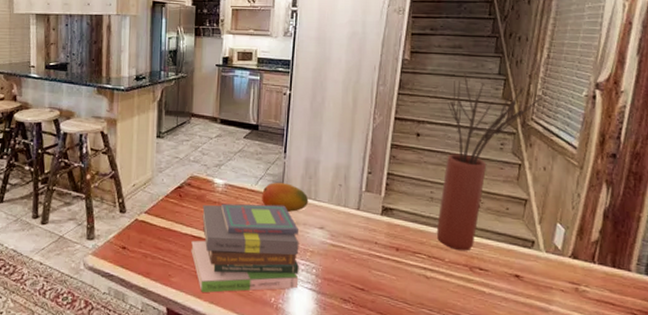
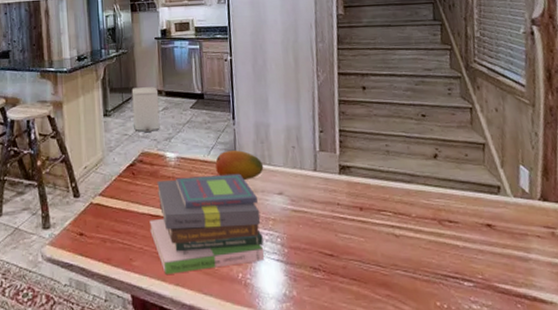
pedal bin: none [185,113,214,158] -> present [131,87,160,133]
vase: present [436,72,541,251] -> none [388,21,480,204]

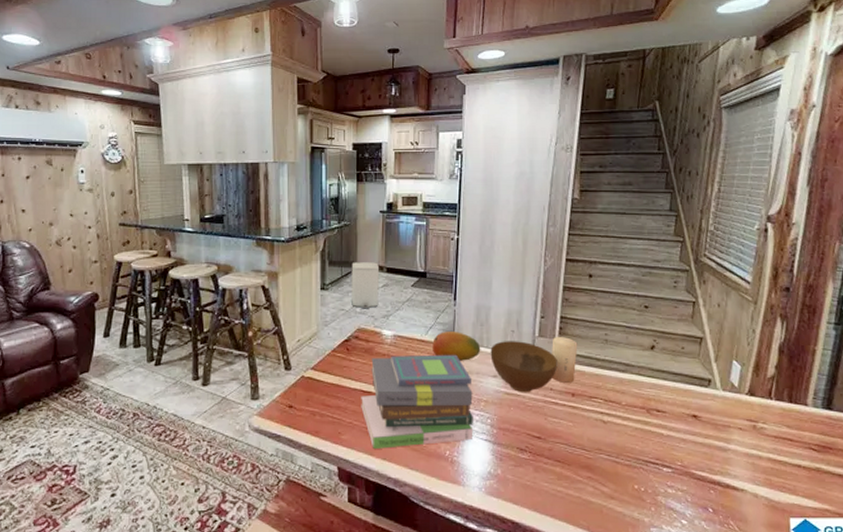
bowl: none [273,156,342,210] -> present [490,341,558,393]
candle: none [333,149,361,198] -> present [552,336,578,384]

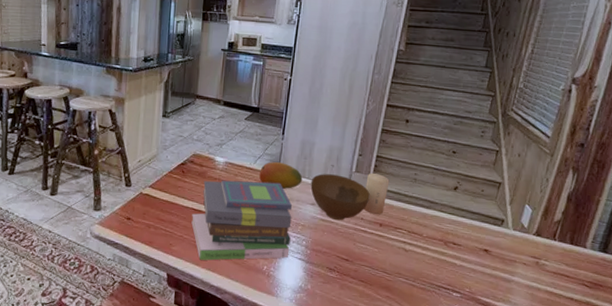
pedal bin: present [351,262,380,309] -> none [189,94,218,137]

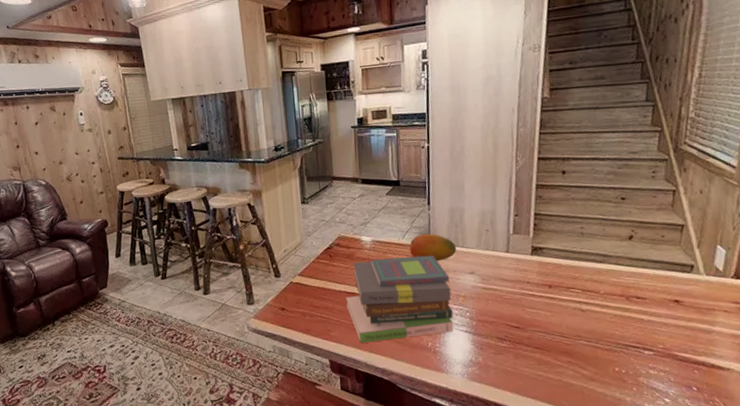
bowl: present [310,174,370,221] -> none [466,239,534,287]
candle: present [364,172,390,215] -> none [527,232,553,277]

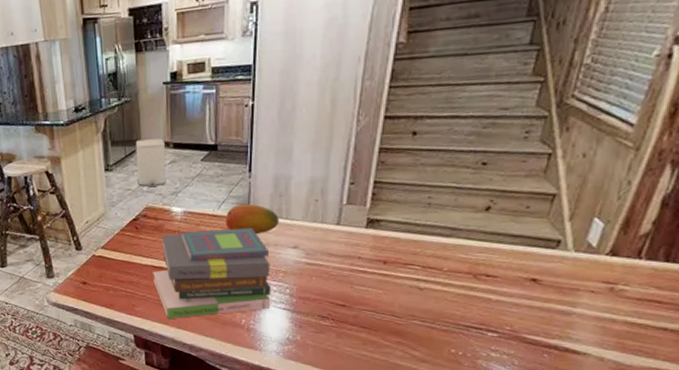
pedal bin: none [328,175,356,219] -> present [135,138,166,188]

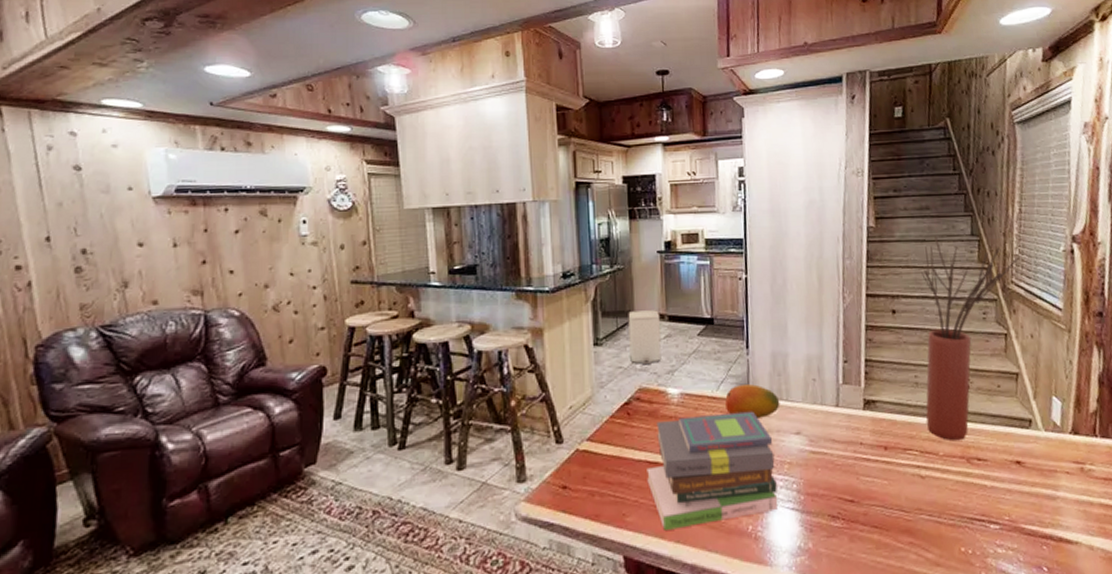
vase: none [433,48,589,258] -> present [921,236,1019,441]

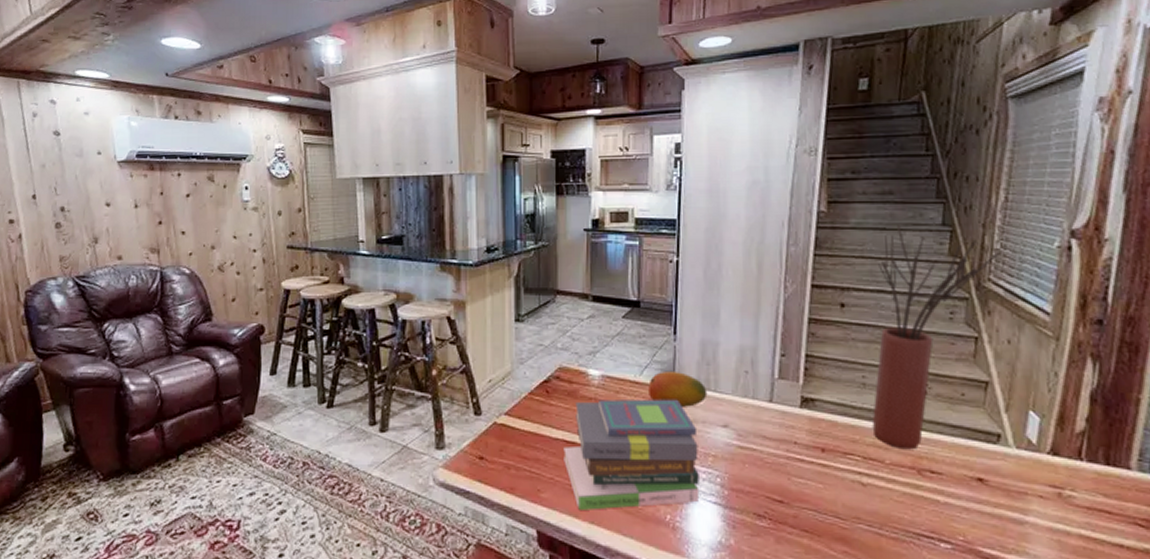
pedal bin: present [628,310,662,365] -> none [551,289,584,345]

